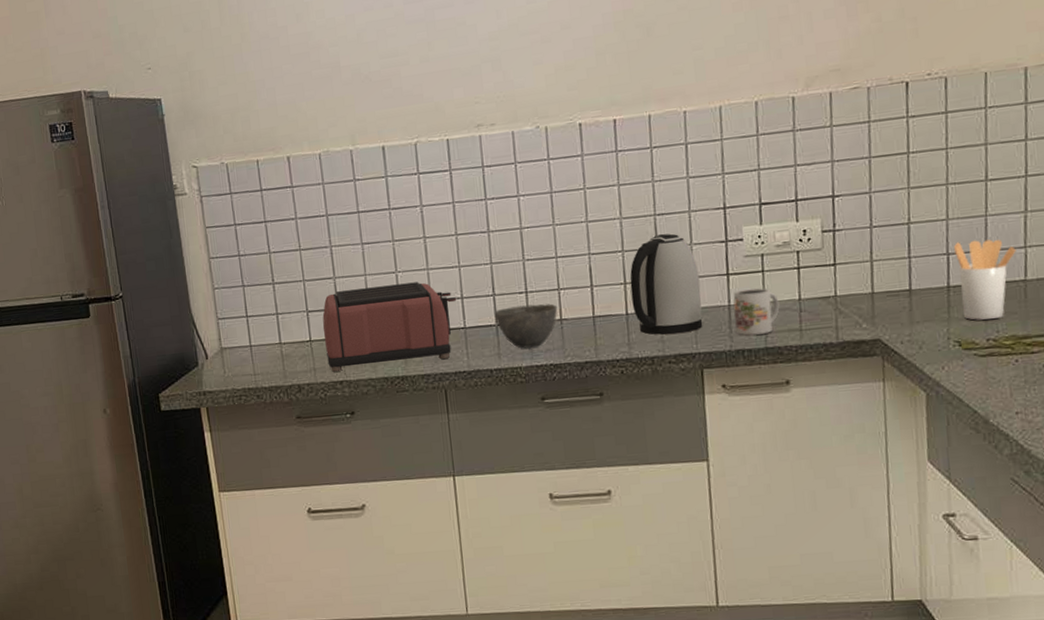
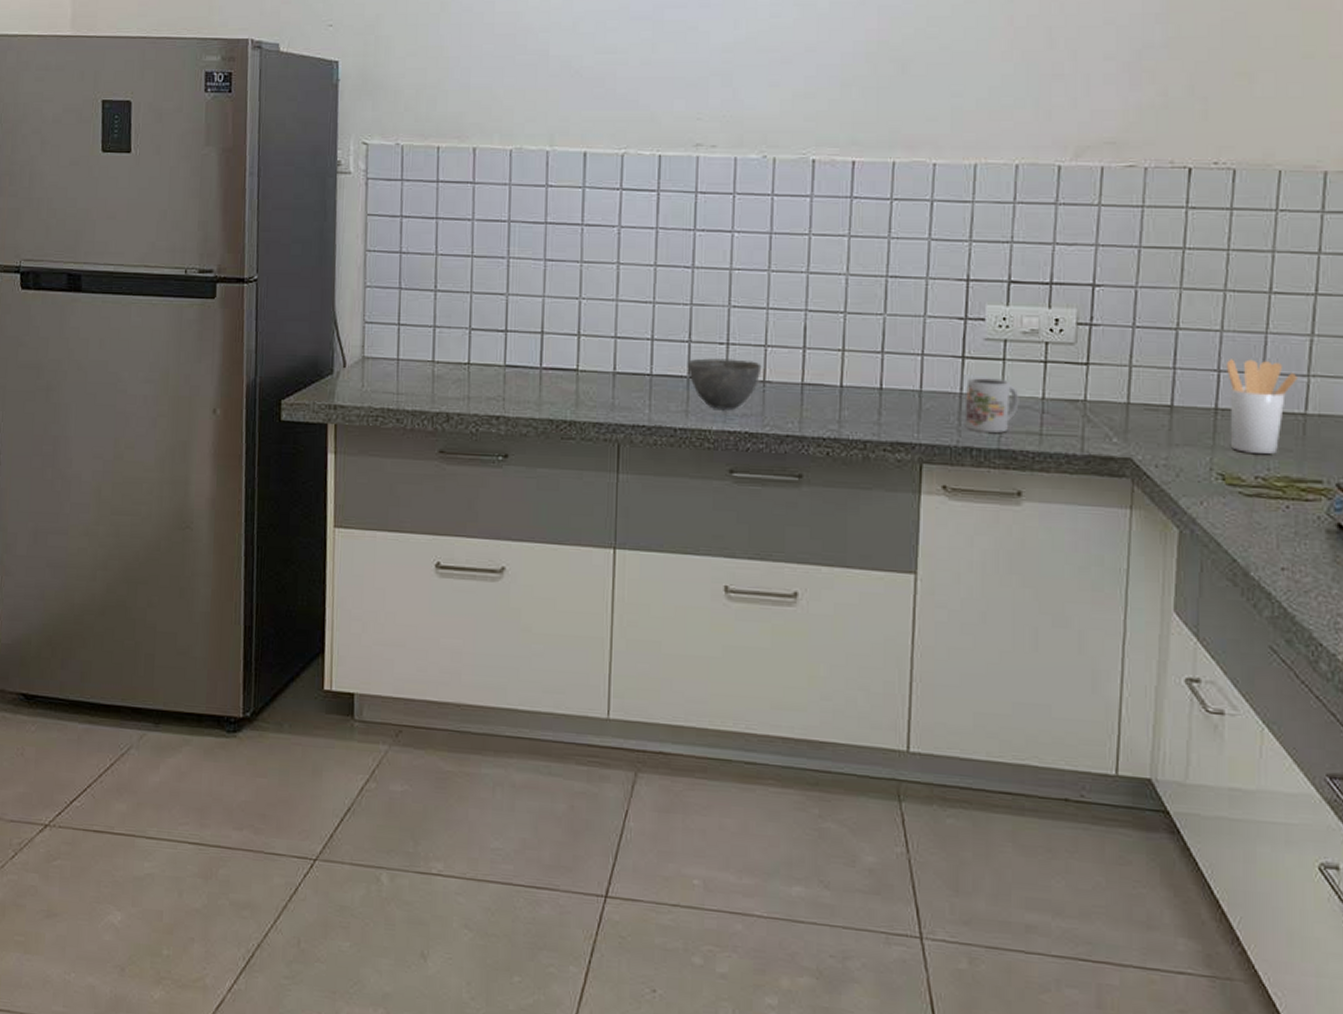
toaster: present [322,282,457,372] -> none [485,311,646,409]
kettle: present [630,233,703,335] -> none [849,299,930,418]

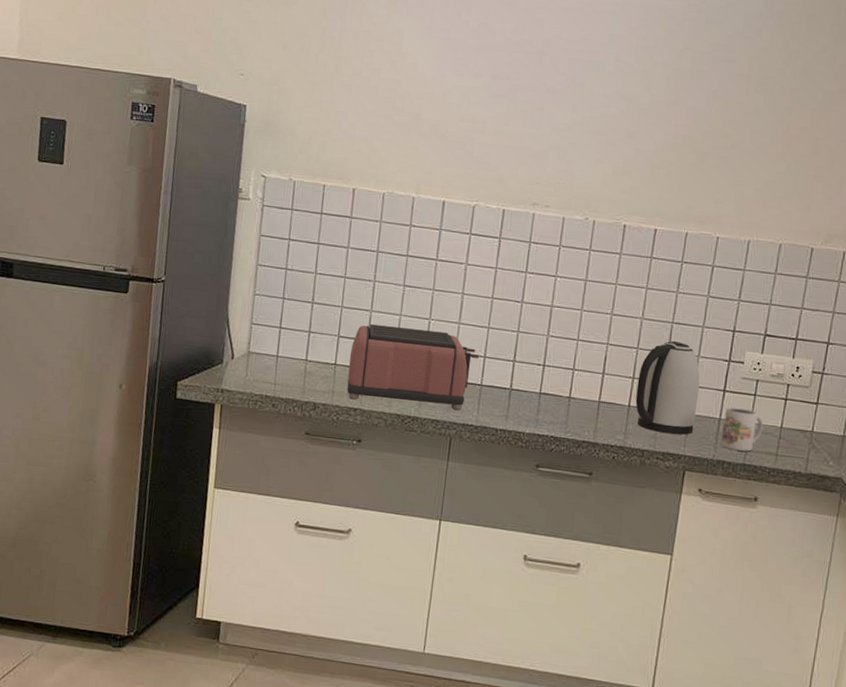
toaster: none [485,311,646,409] -> present [346,324,480,410]
bowl: present [687,358,762,410] -> none [510,375,569,418]
kettle: none [849,299,930,418] -> present [635,340,700,435]

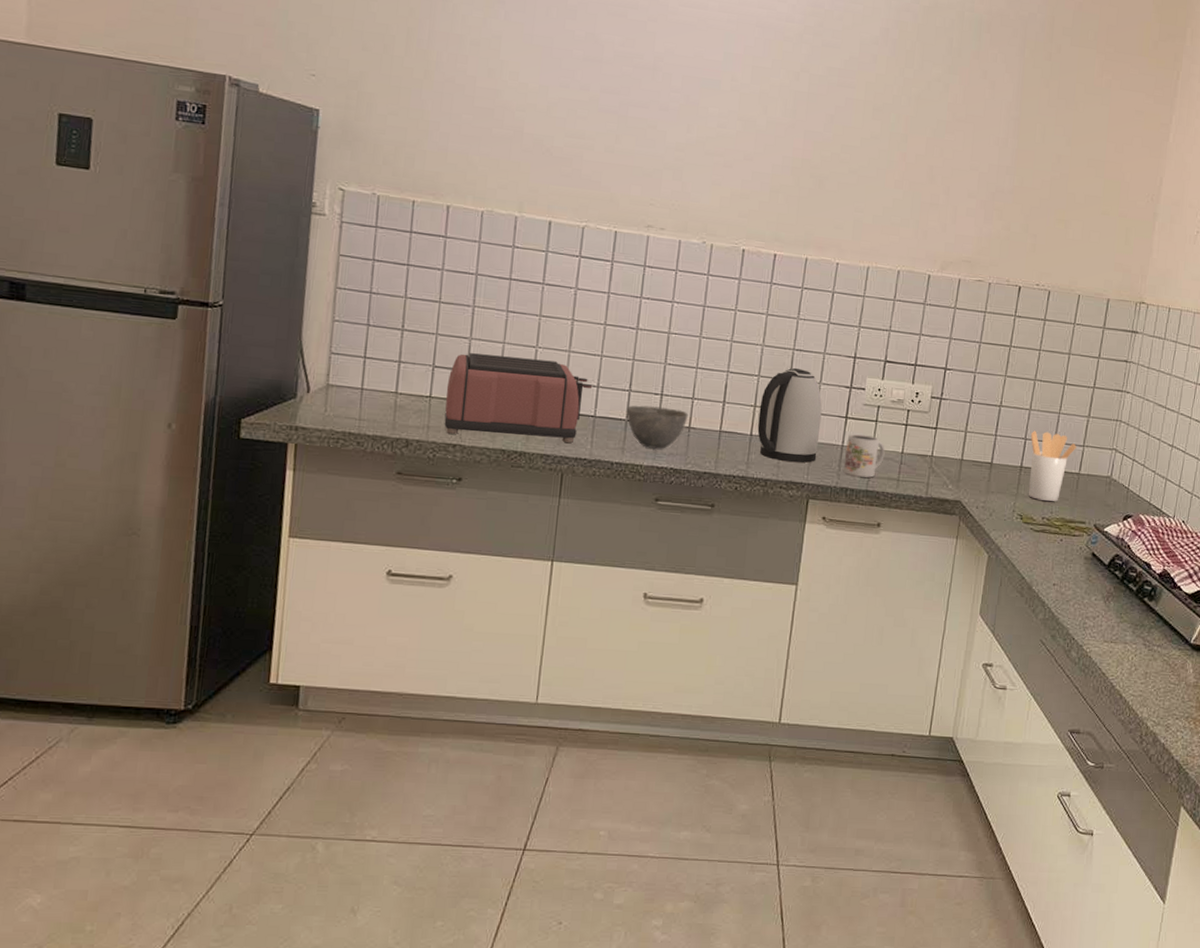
bowl: none [510,375,569,418] -> present [626,405,689,449]

